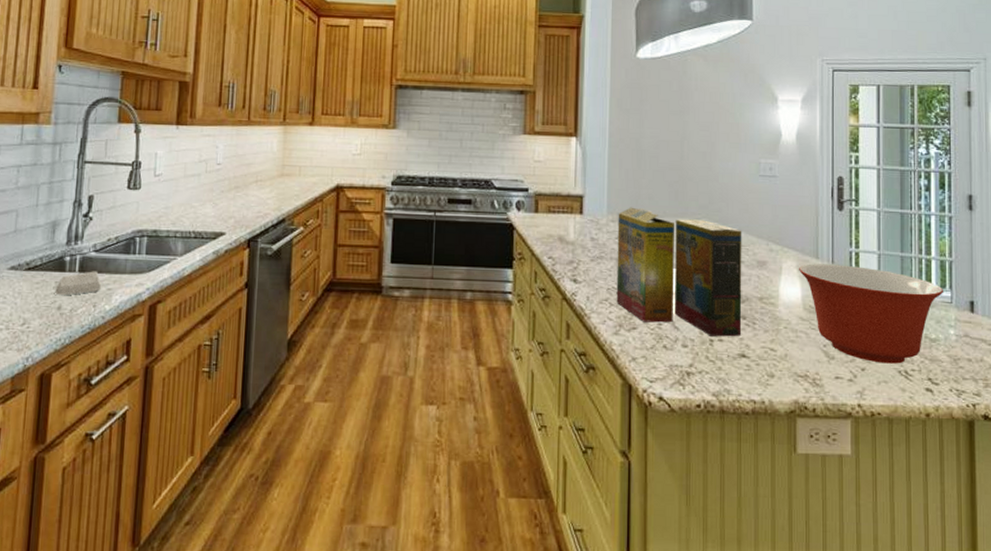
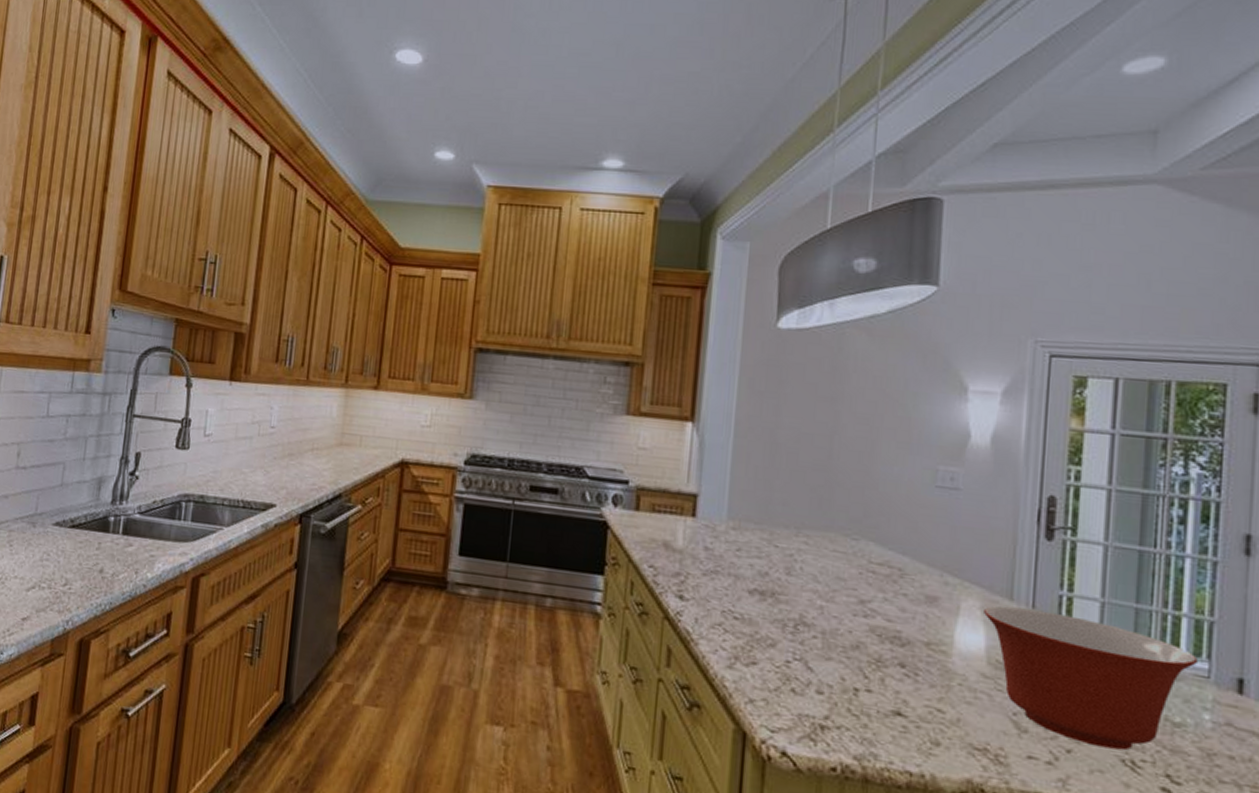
soap bar: present [55,271,102,296] -> none [97,534,145,559]
cereal box: present [616,207,742,337] -> none [732,513,907,688]

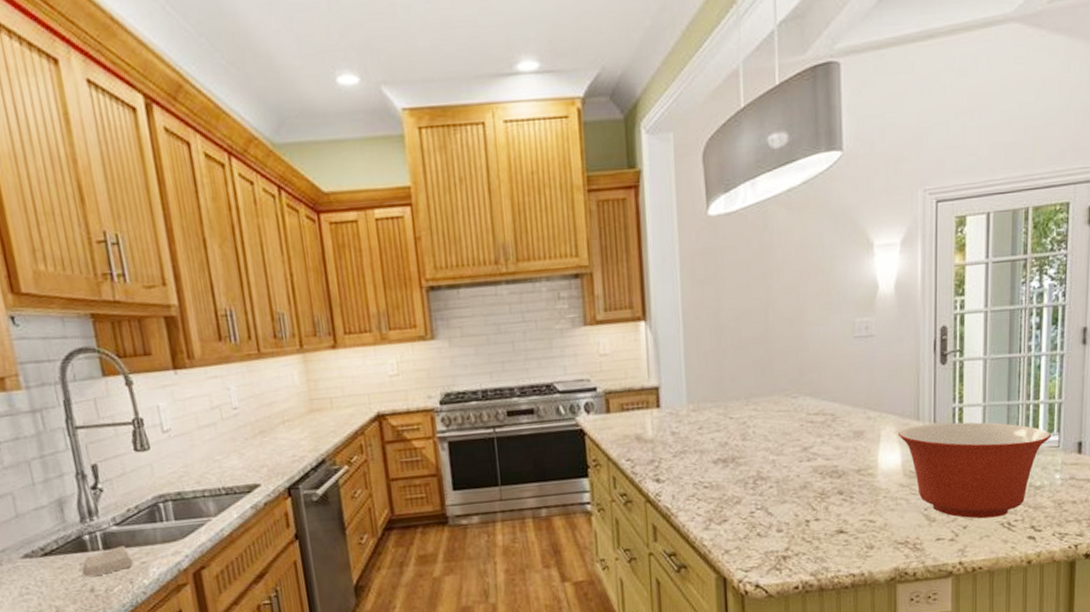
soap bar: none [97,534,145,559] -> present [82,546,135,578]

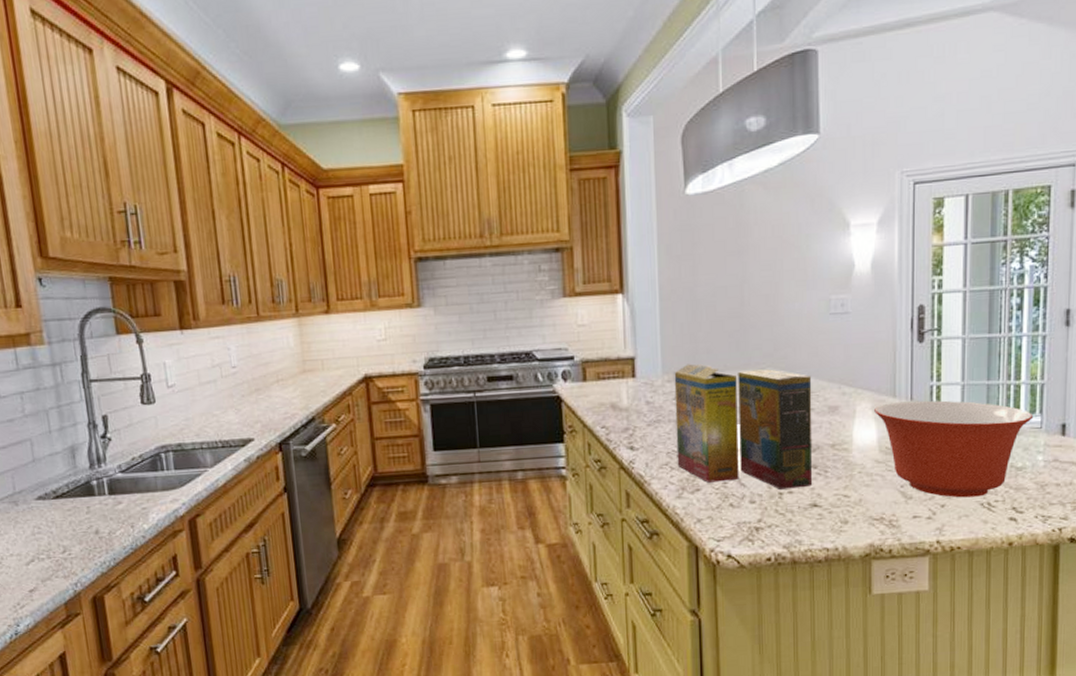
soap bar: present [82,546,135,578] -> none [88,492,136,520]
cereal box: none [699,392,839,517] -> present [674,364,813,490]

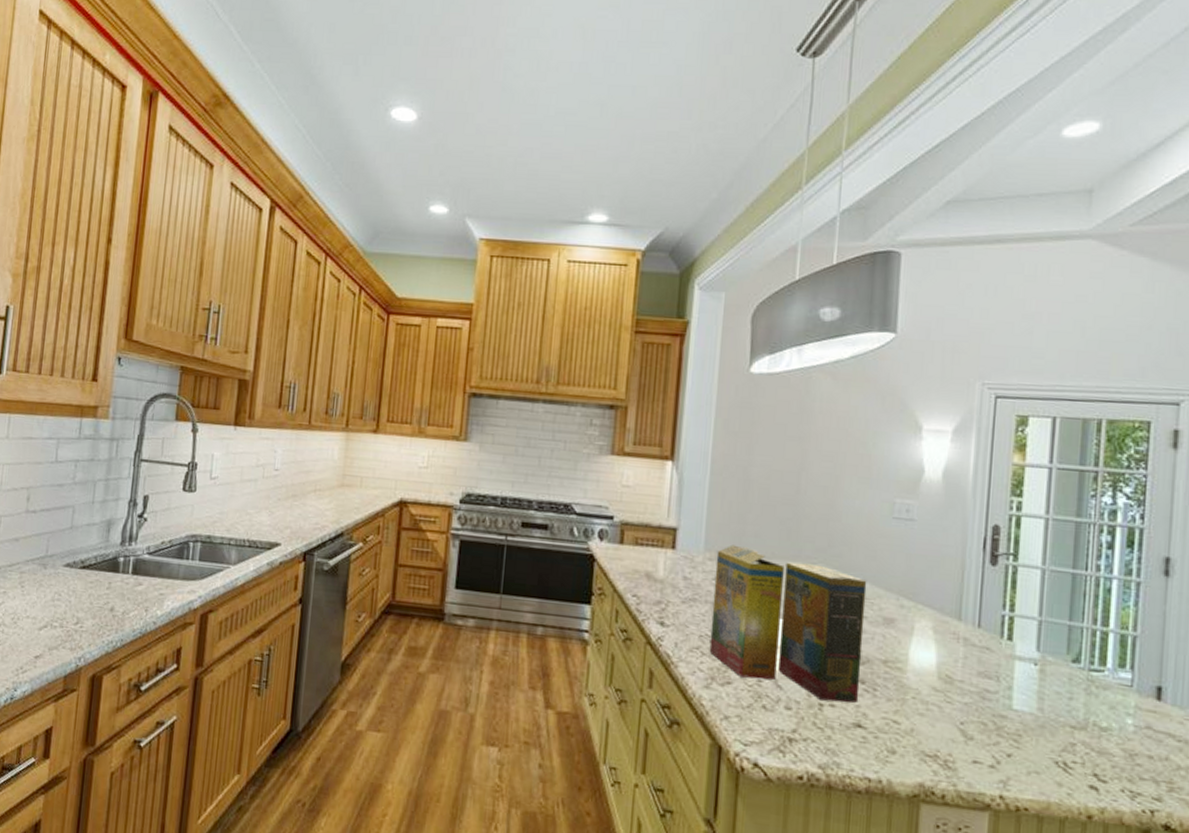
mixing bowl: present [874,400,1034,498] -> none [935,625,1123,754]

